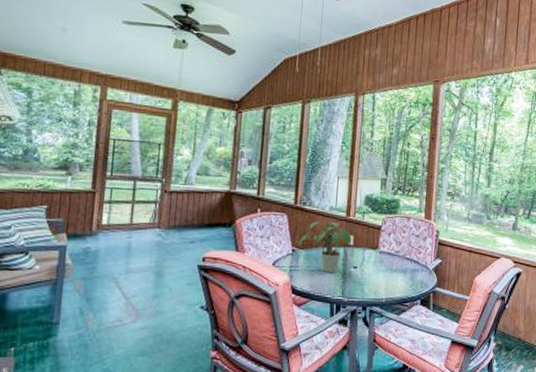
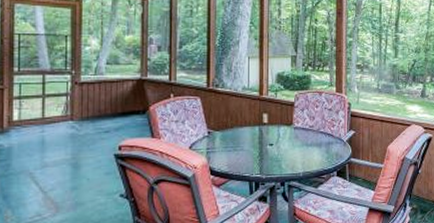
potted plant: present [298,222,352,272] -> none [214,102,267,151]

